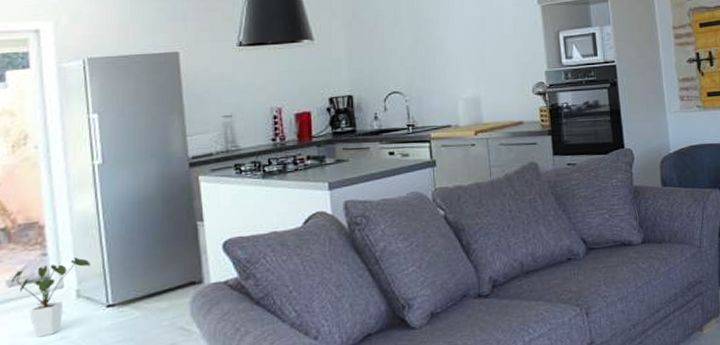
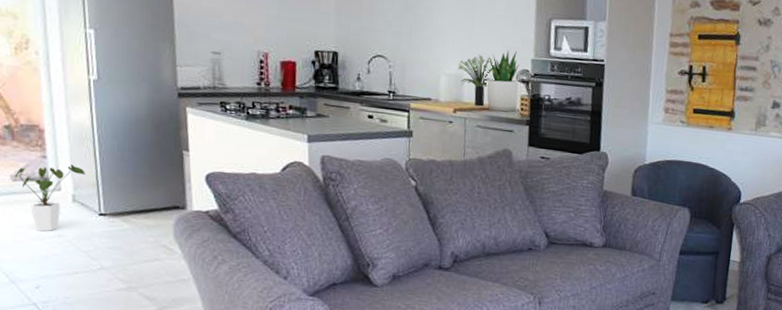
flower arrangement: none [473,75,511,125] -> present [457,54,496,107]
planter: none [504,66,536,127] -> present [486,50,519,112]

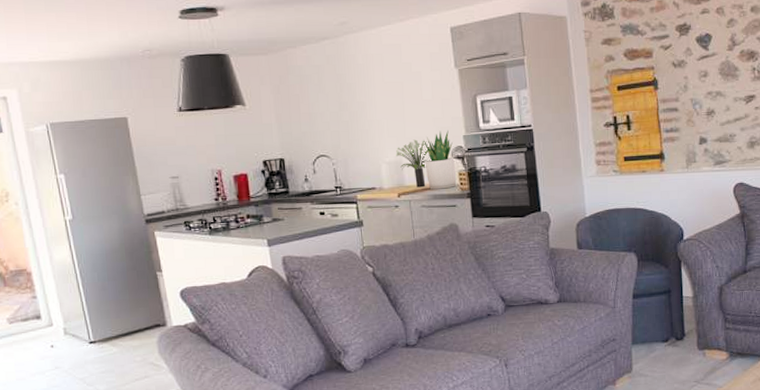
house plant: present [14,164,85,232] -> none [10,300,72,367]

